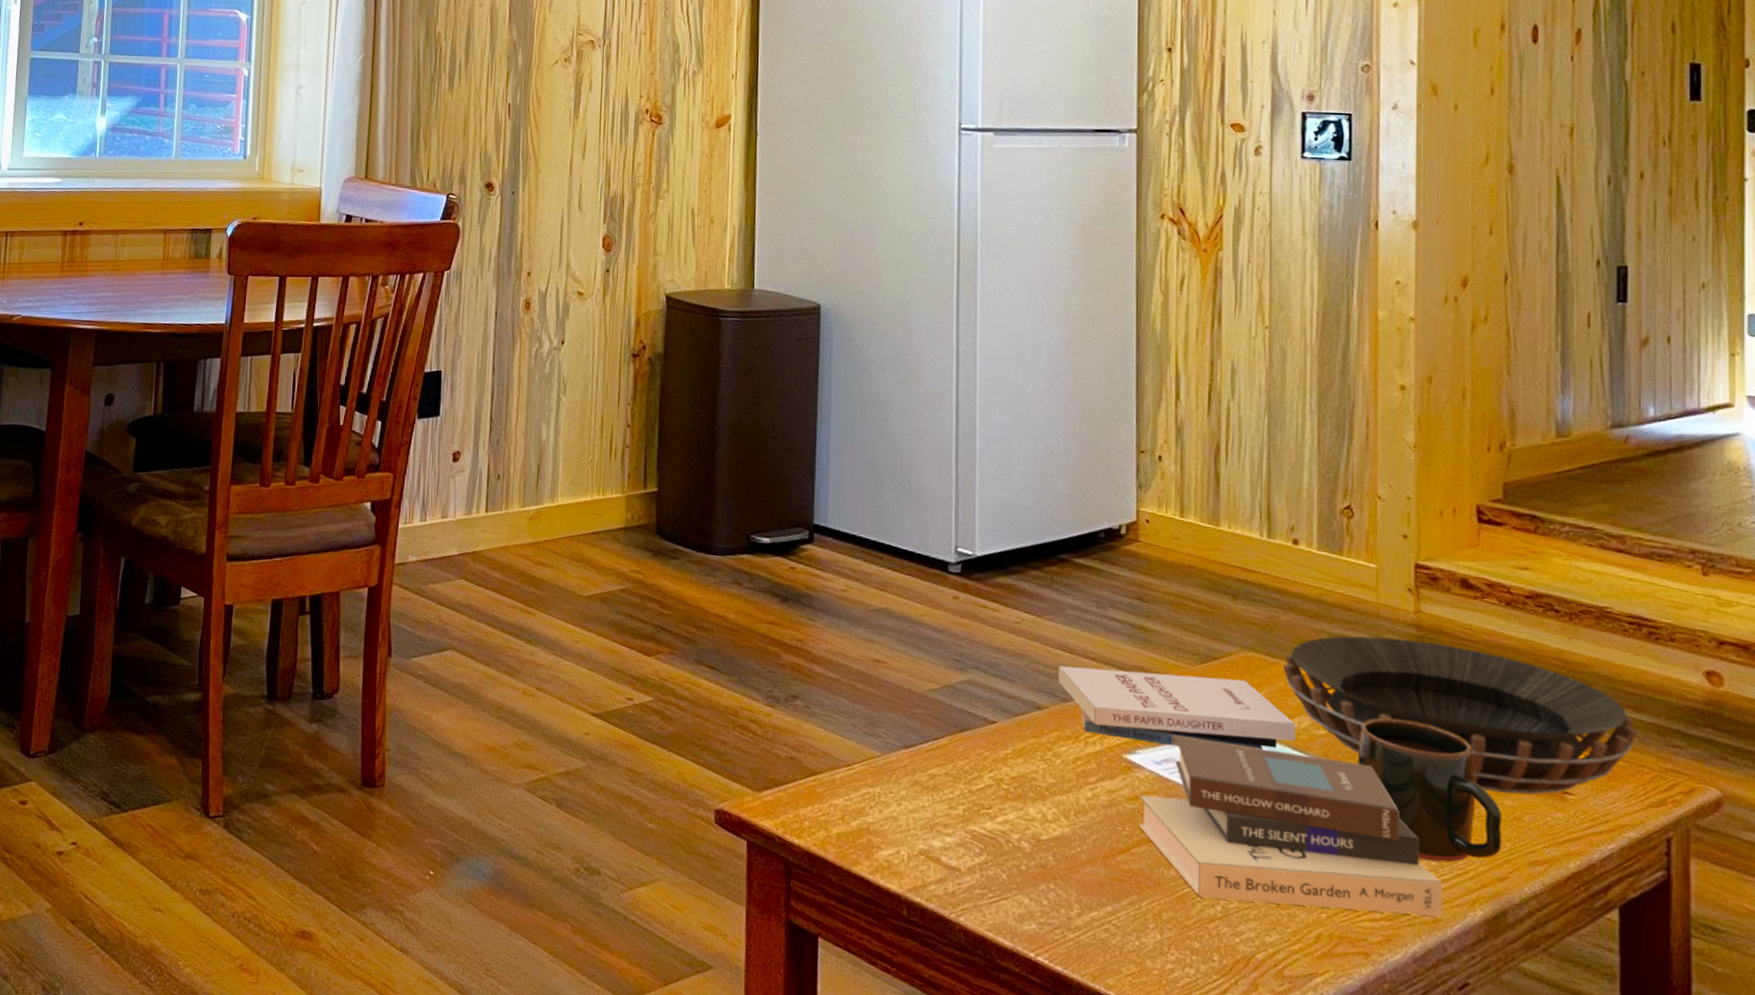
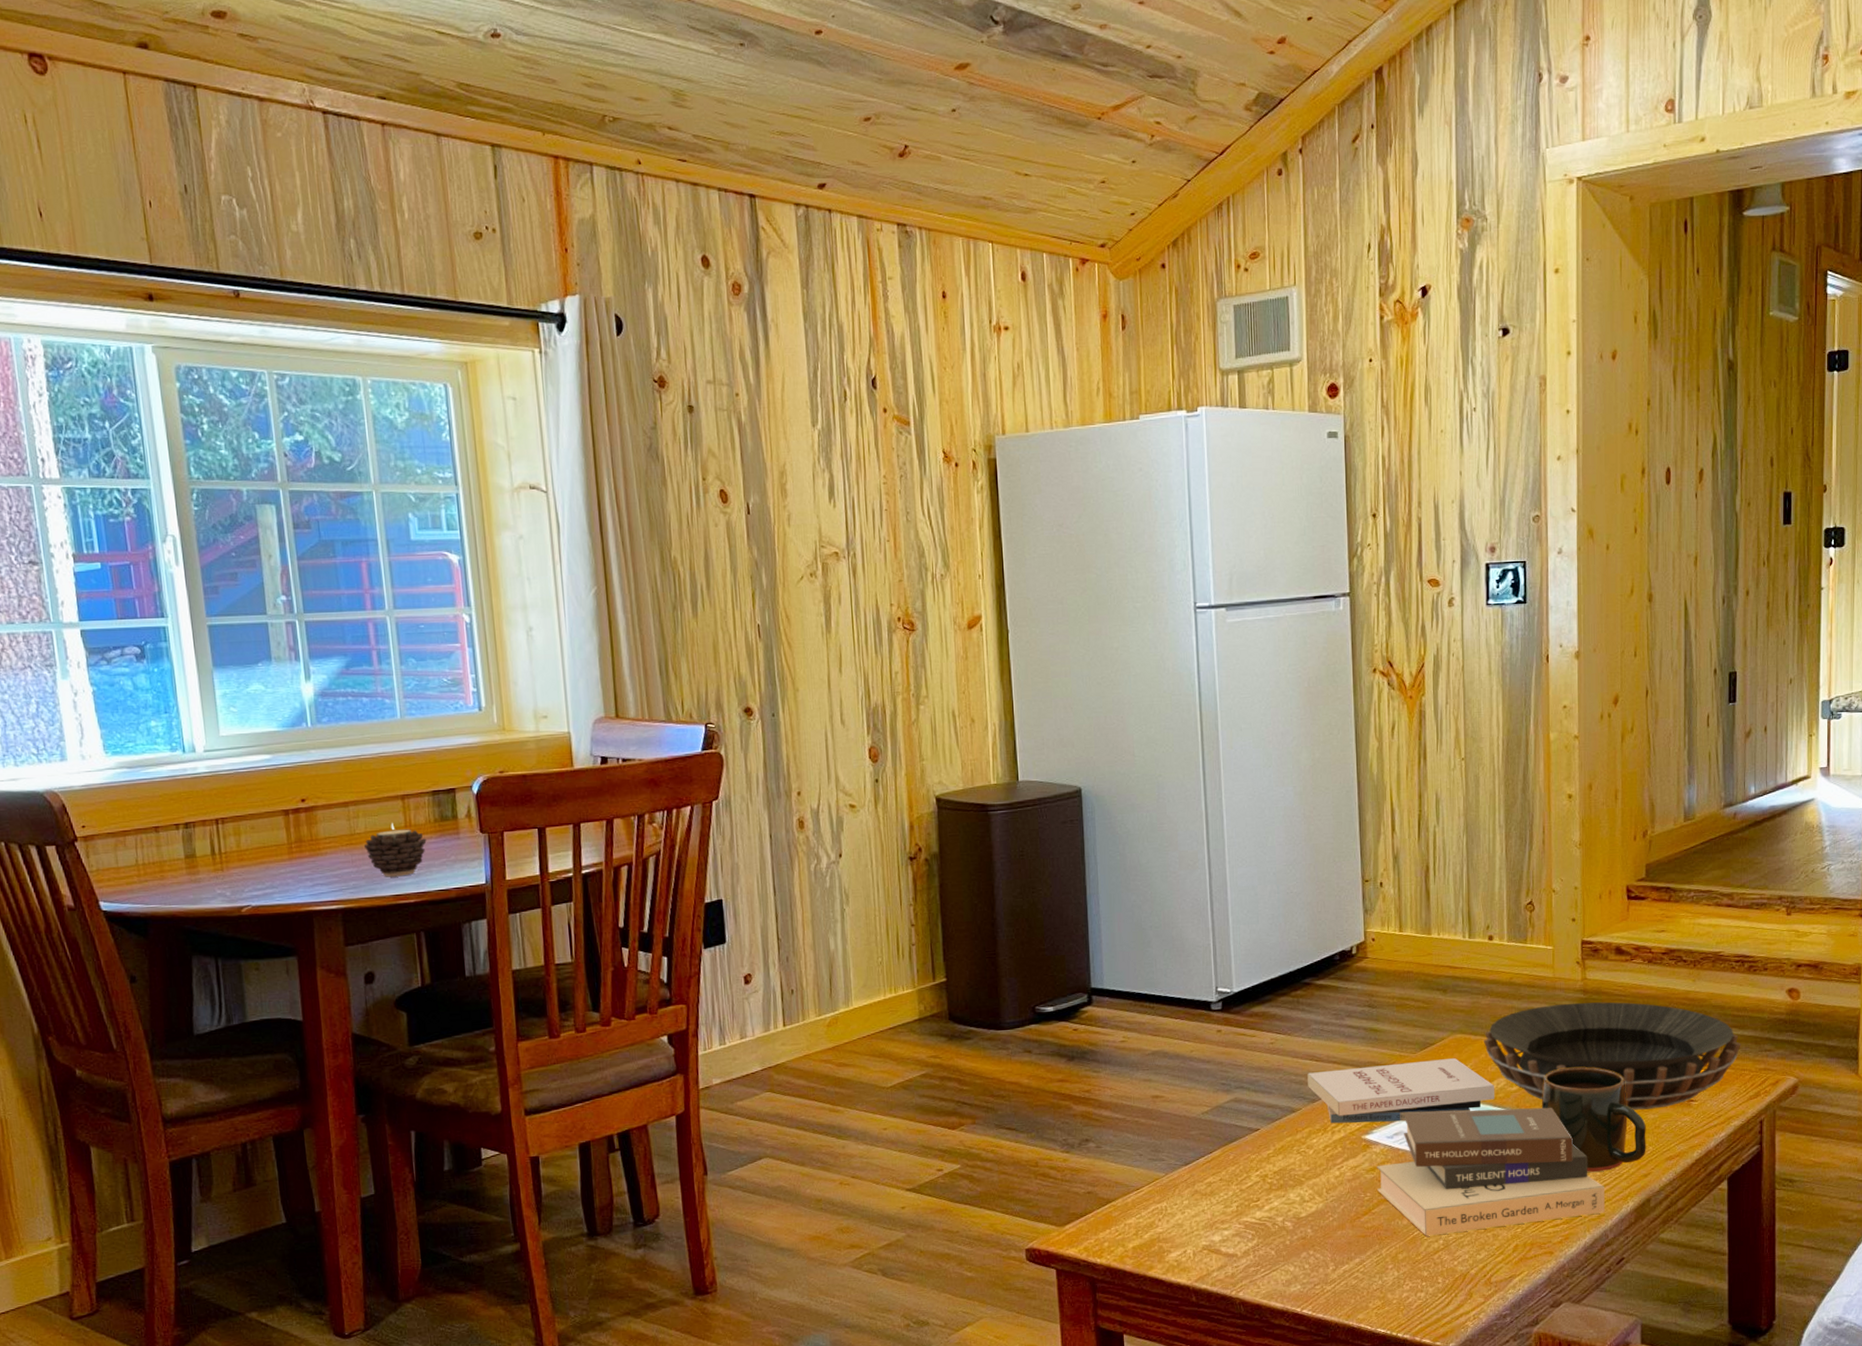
candle: none [125,255,180,307] -> present [364,823,427,877]

